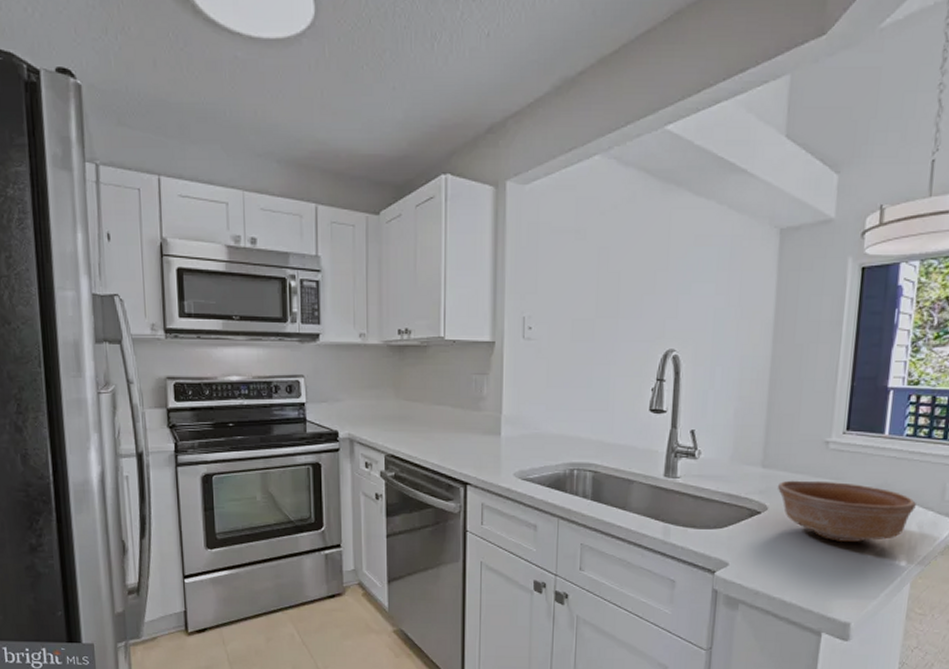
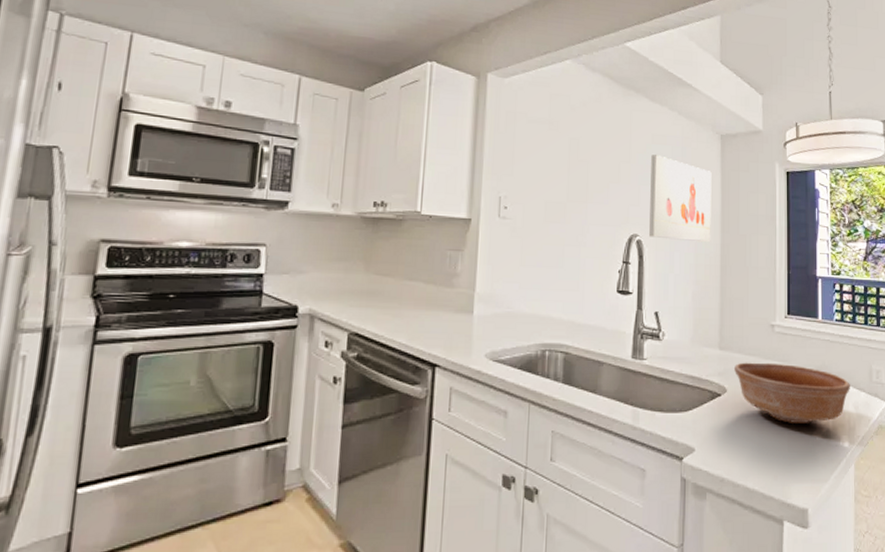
wall art: none [687,259,766,355] -> present [649,155,712,243]

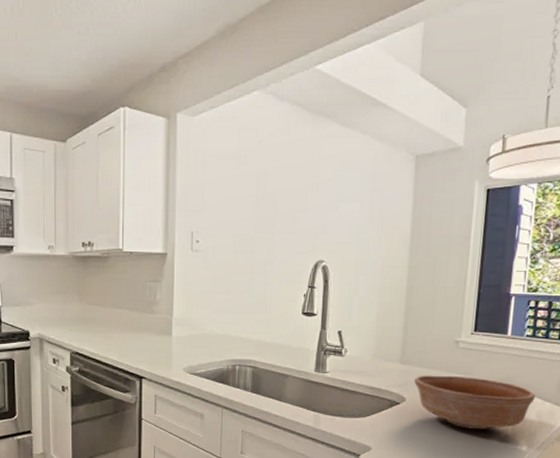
wall art: present [649,155,712,243] -> none [335,181,403,266]

